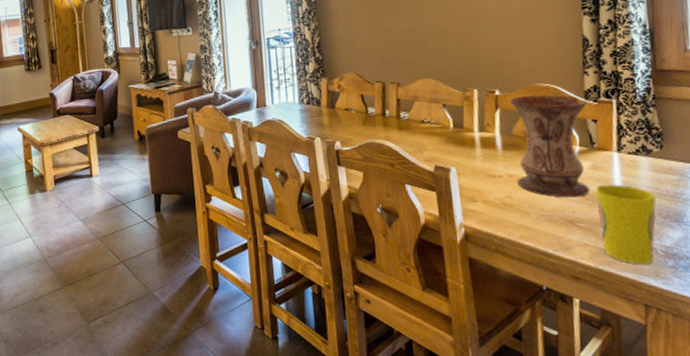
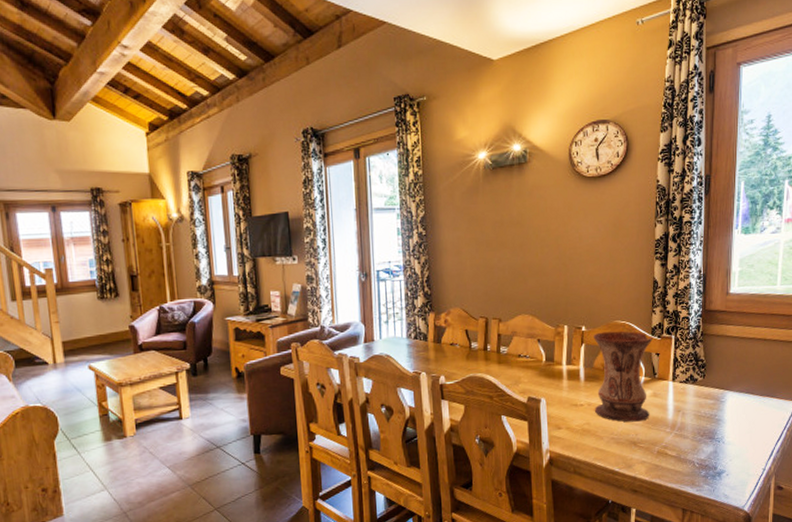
cup: present [595,184,657,265] -> none [654,409,698,476]

